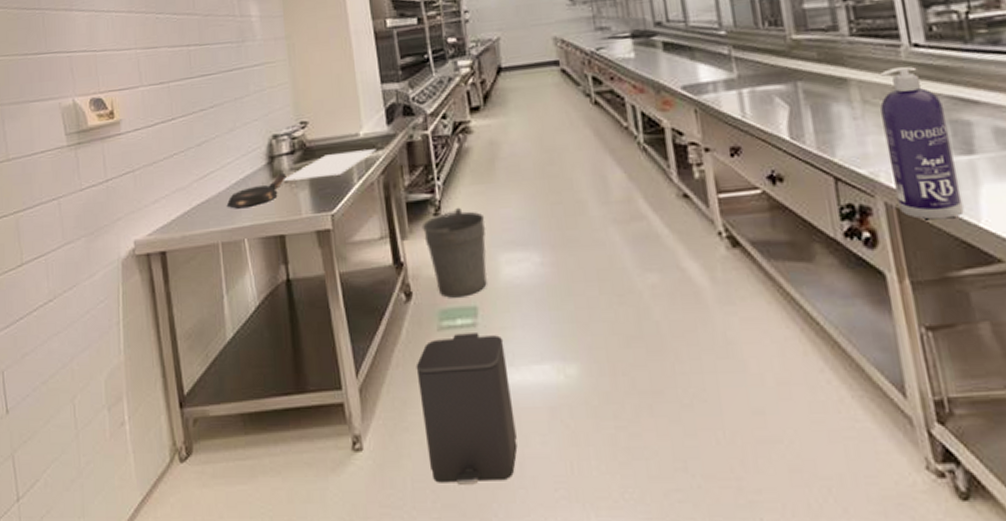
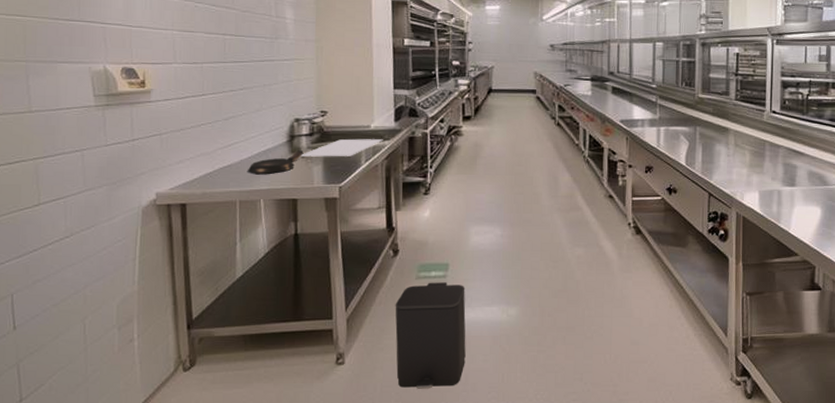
bucket: present [421,207,488,298] -> none [413,190,464,256]
spray bottle: present [879,66,964,220] -> none [744,124,783,226]

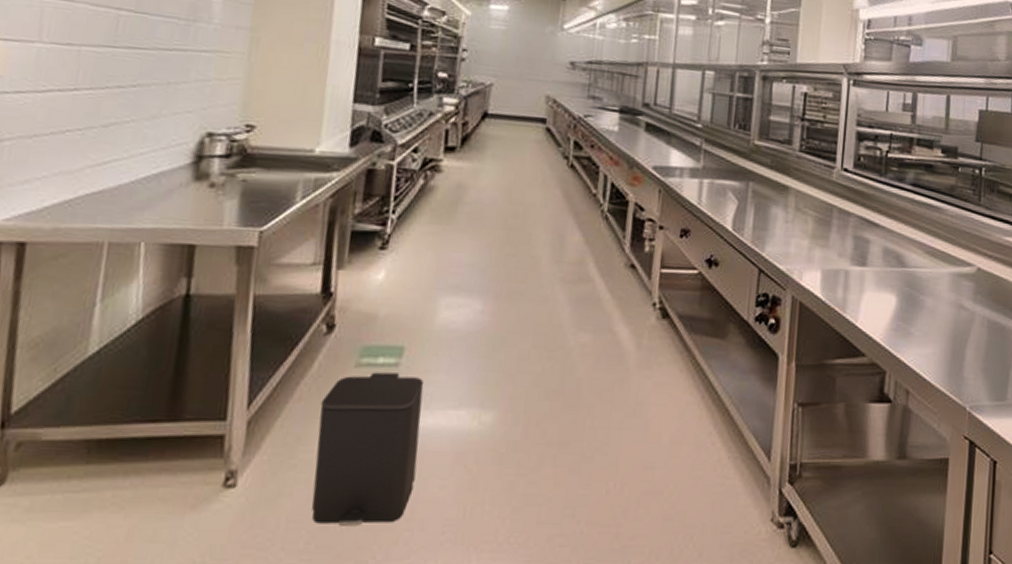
frying pan: present [247,150,304,175] -> none [125,176,214,208]
cutting board: present [300,138,383,157] -> none [208,165,331,190]

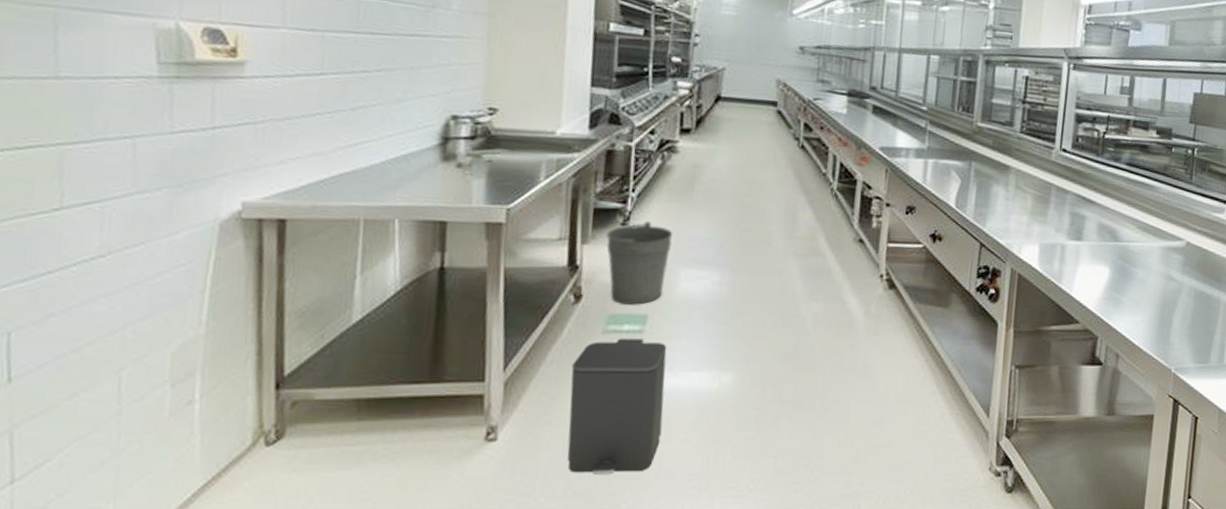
bucket: none [363,244,435,336] -> present [606,220,674,305]

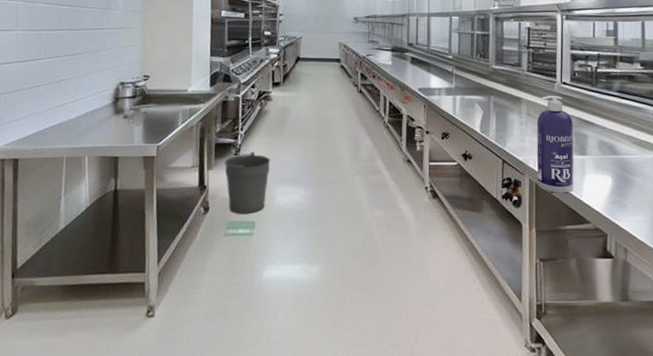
pedal bin: present [567,338,668,475] -> none [202,239,270,345]
spray bottle: none [1020,164,1071,287] -> present [537,95,574,194]

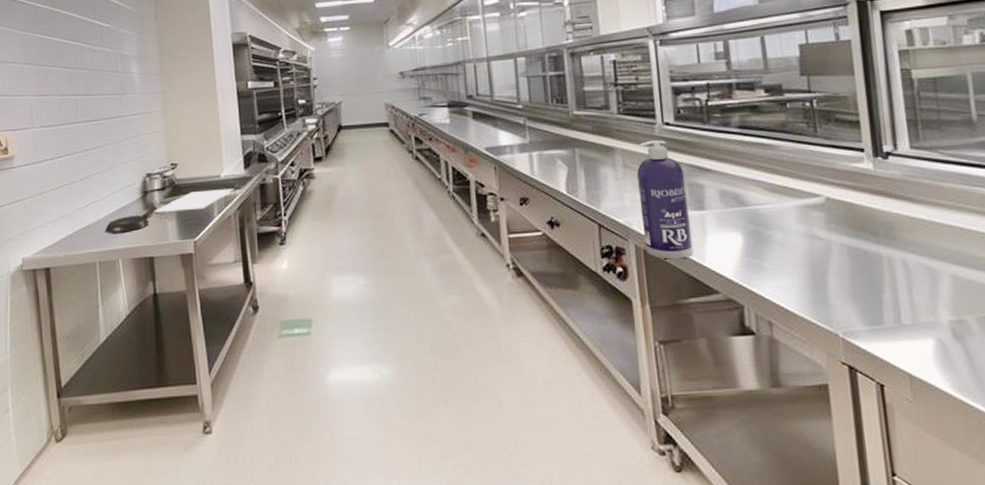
frying pan: none [74,111,127,134] -> present [104,206,157,234]
cutting board: none [123,101,199,118] -> present [154,189,234,212]
bucket: present [224,151,271,214] -> none [269,238,322,312]

